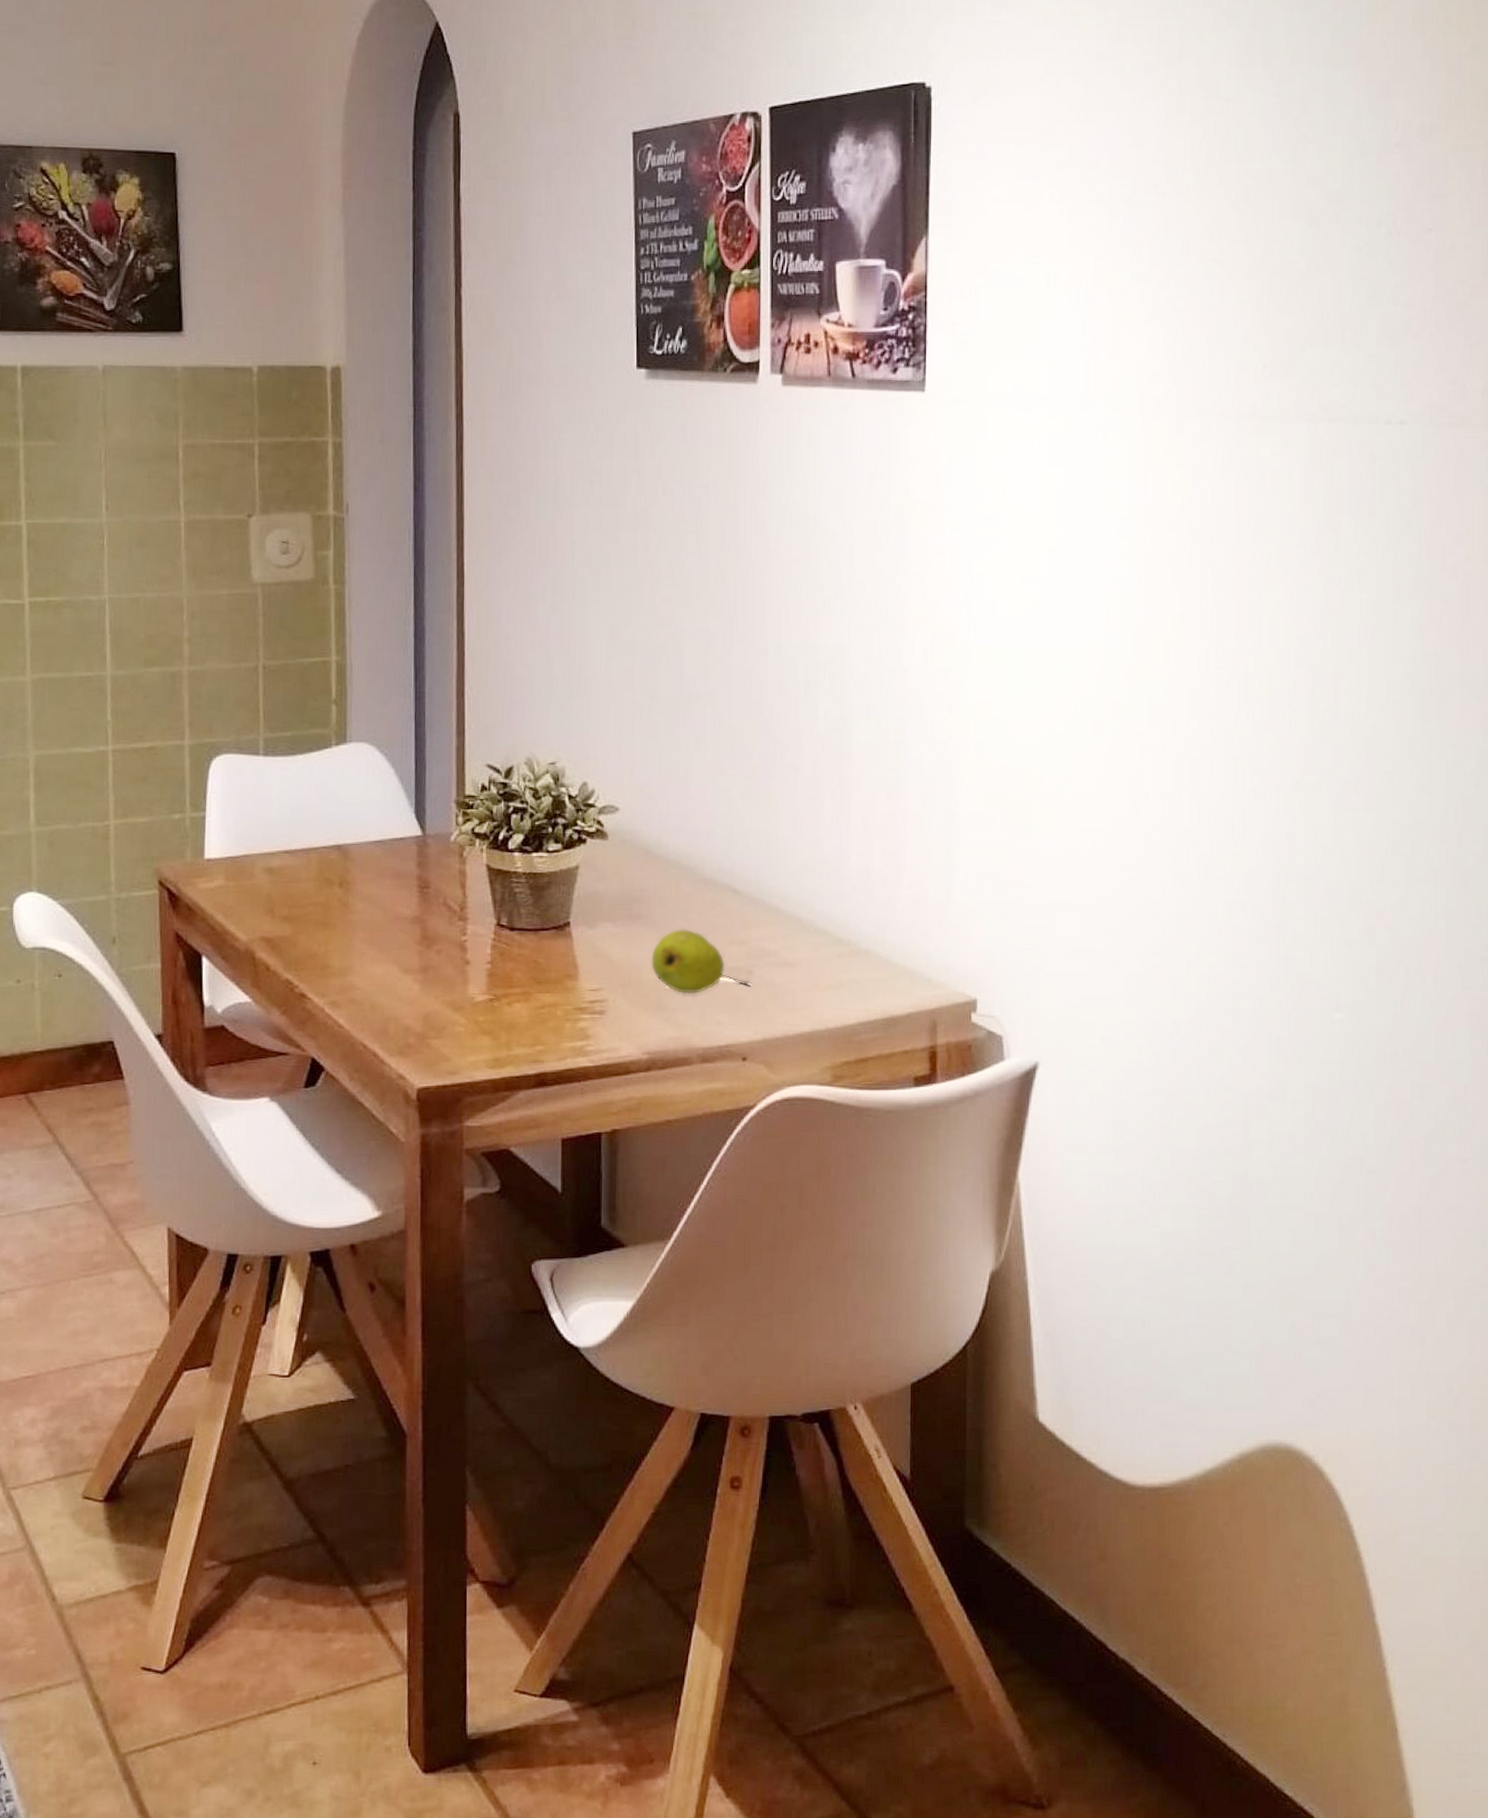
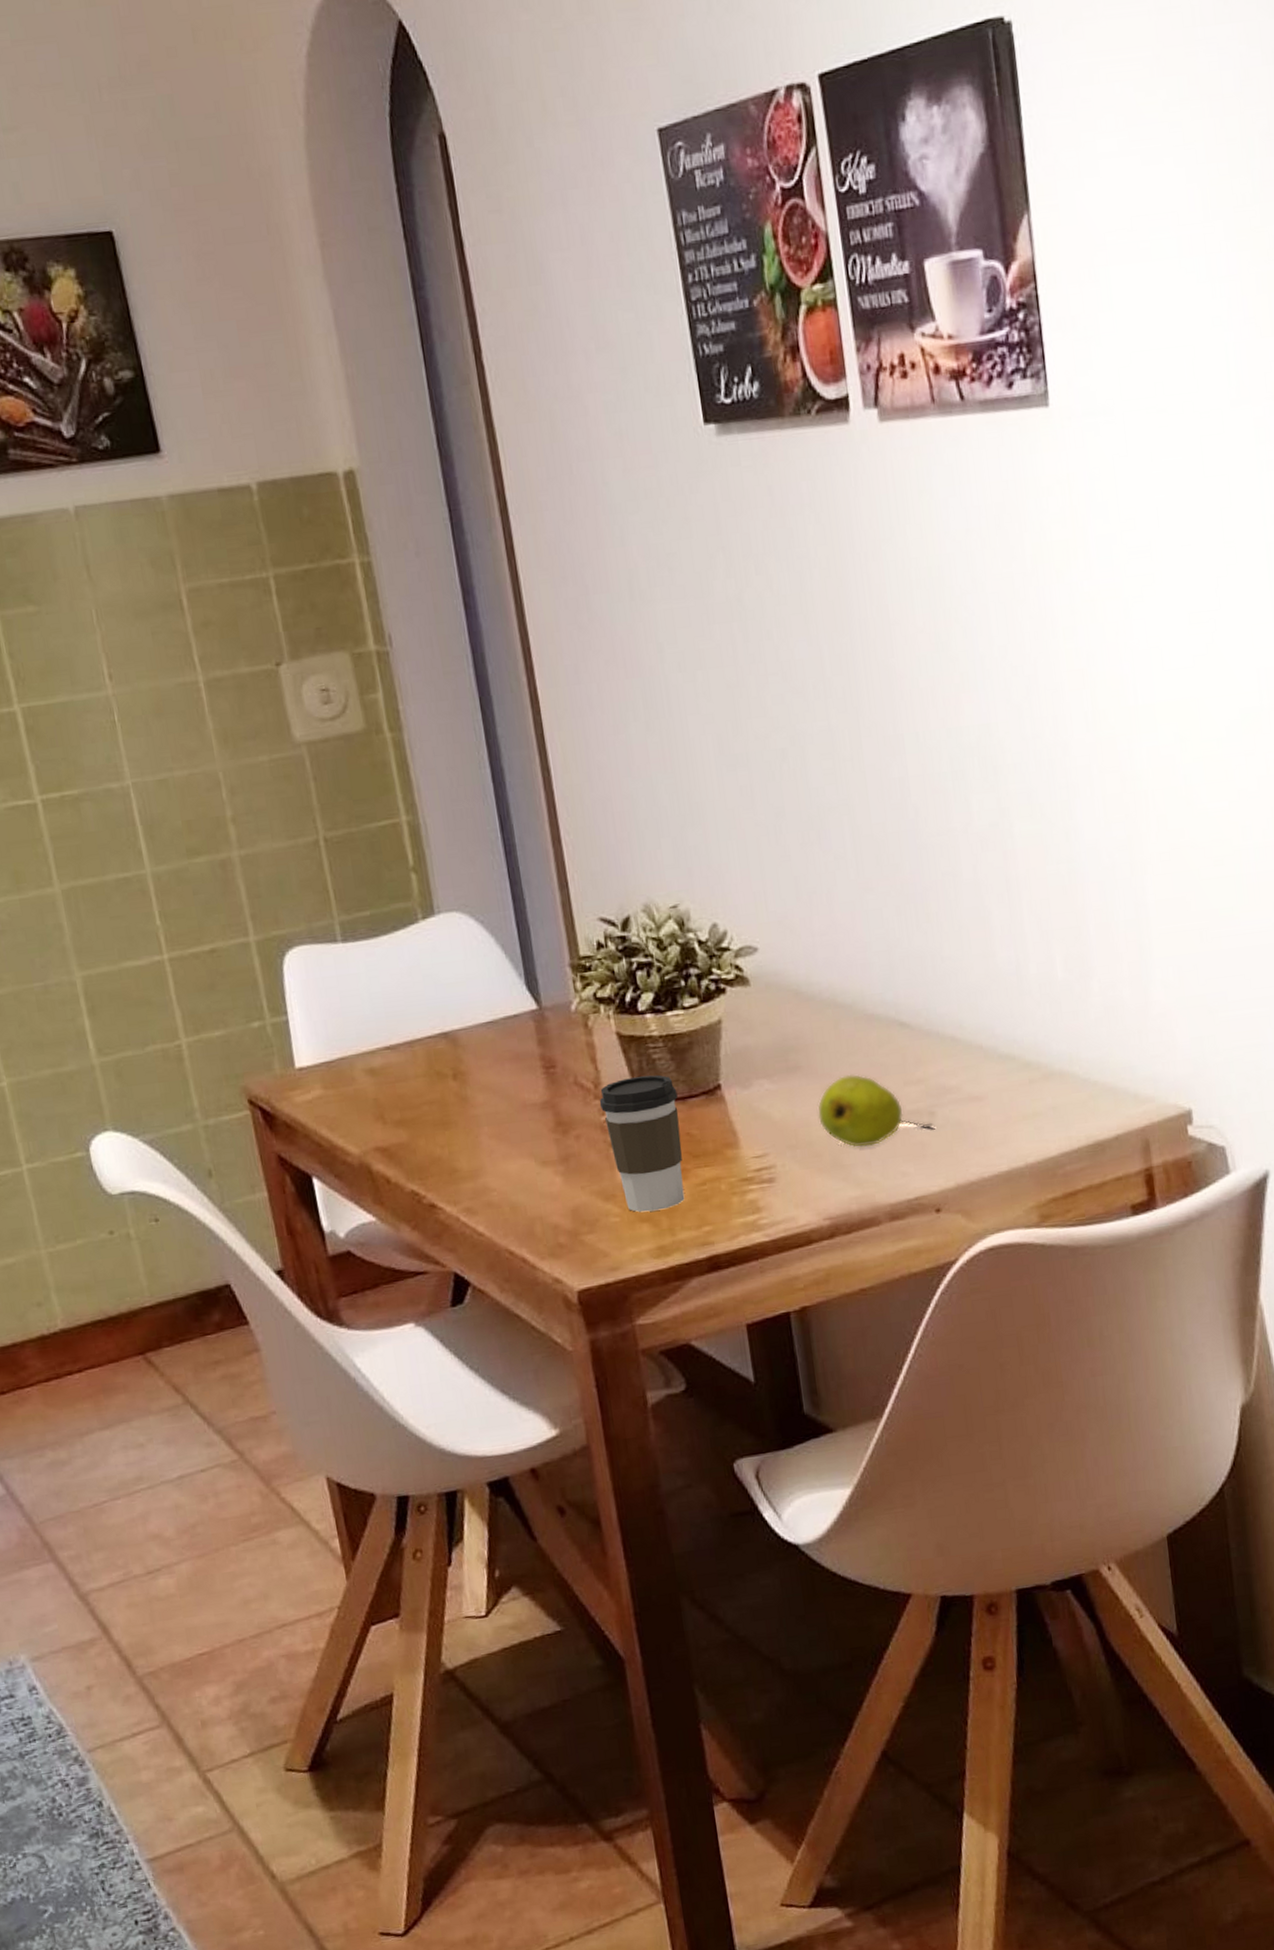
coffee cup: none [462,905,531,1026] -> present [599,1074,685,1213]

